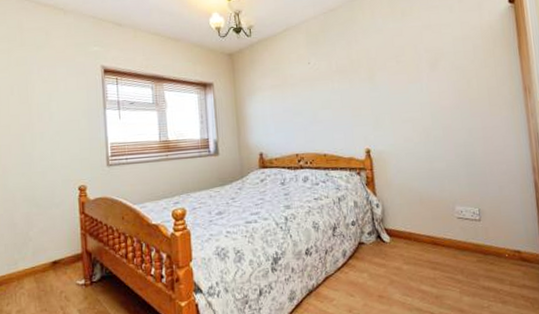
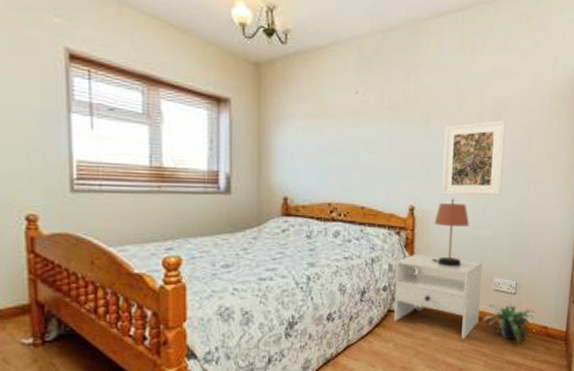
nightstand: none [361,189,447,267] -> present [394,253,482,339]
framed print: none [388,65,450,136] -> present [442,120,506,196]
table lamp: none [389,138,423,200] -> present [432,198,469,267]
potted plant: none [451,230,505,270] -> present [482,303,536,345]

